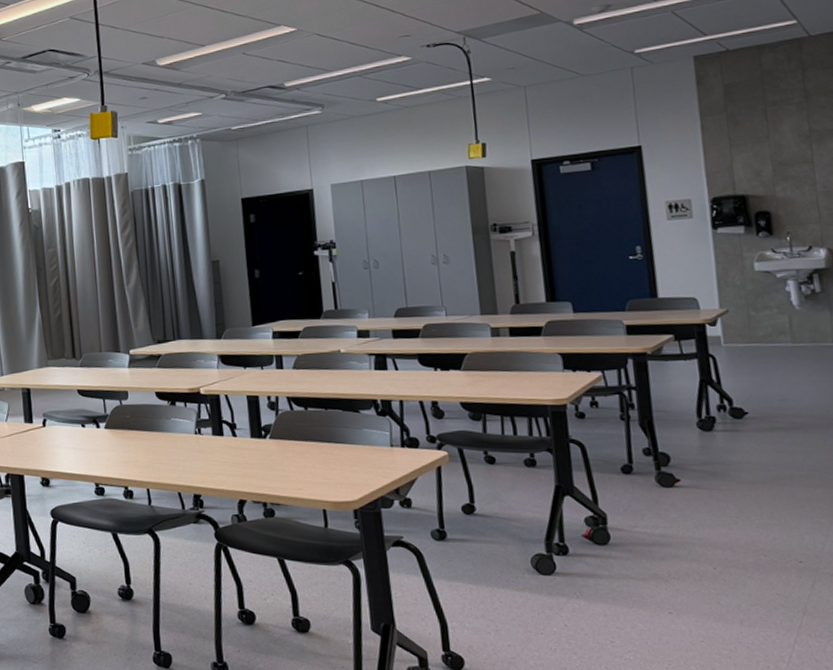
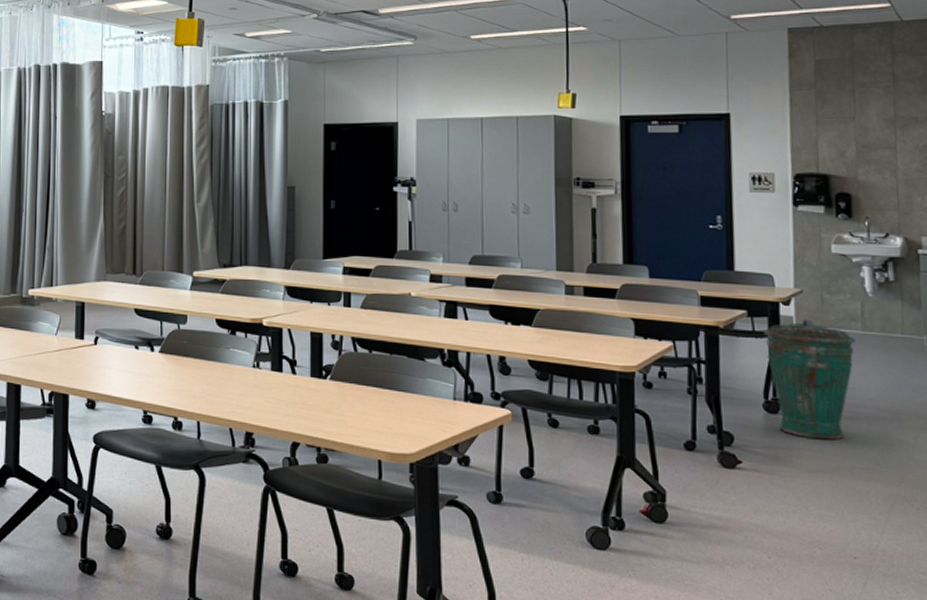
trash can: none [691,338,787,452] -> present [763,320,857,440]

